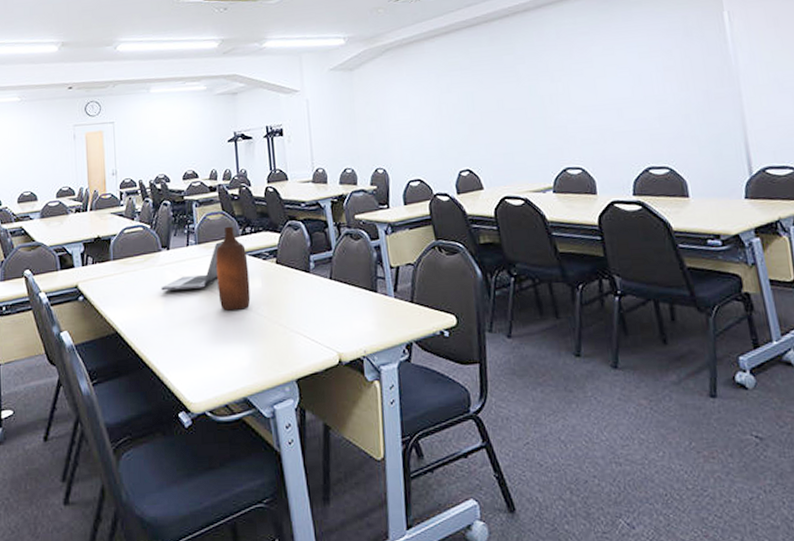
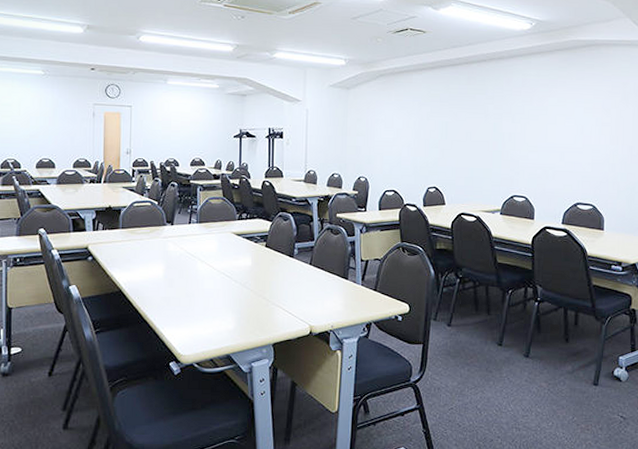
laptop: present [161,240,224,291] -> none [163,222,222,261]
bottle: present [216,226,251,311] -> none [213,211,242,282]

